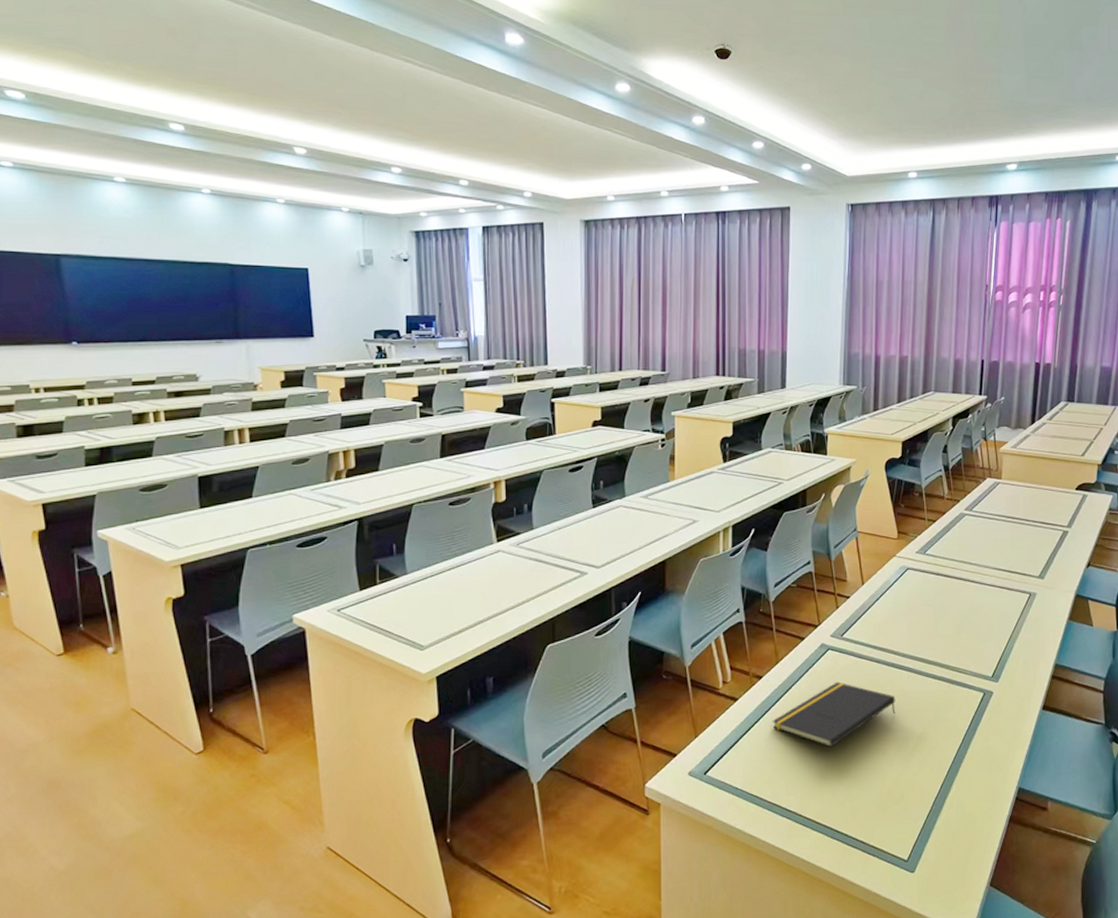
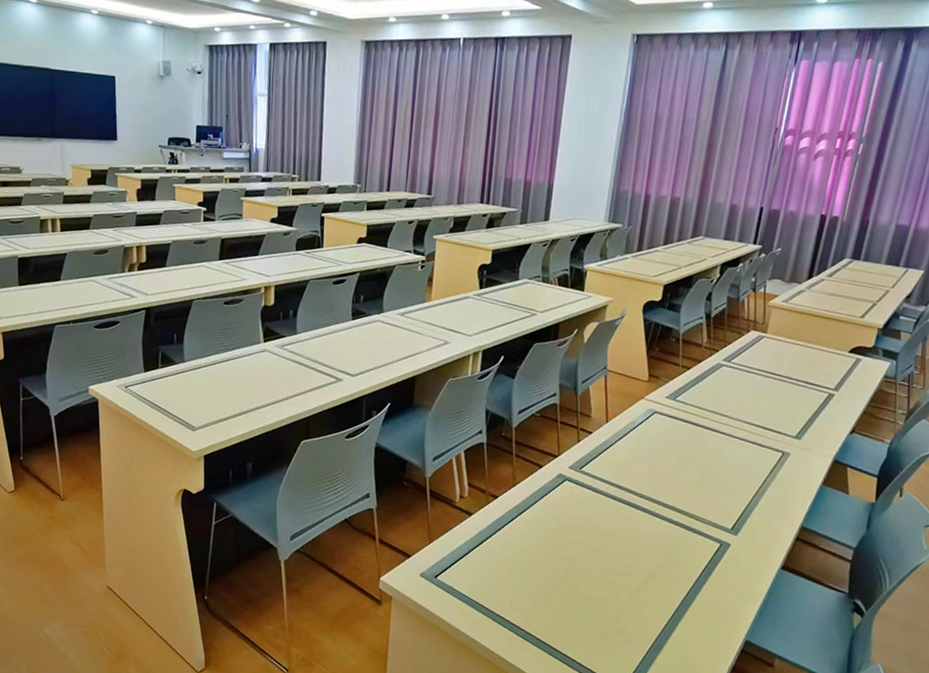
notepad: present [772,681,896,748] -> none [503,511,628,572]

